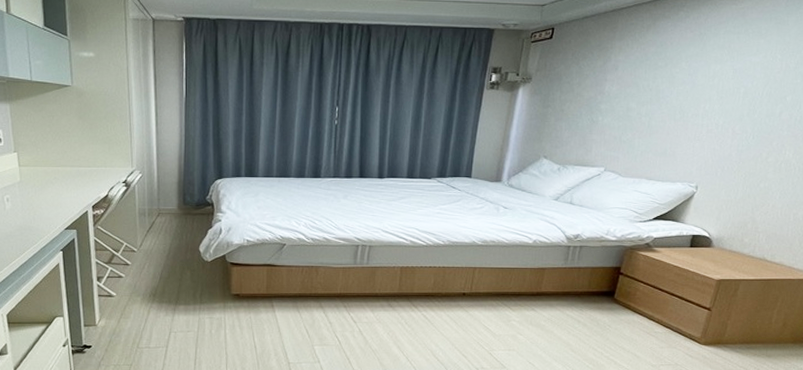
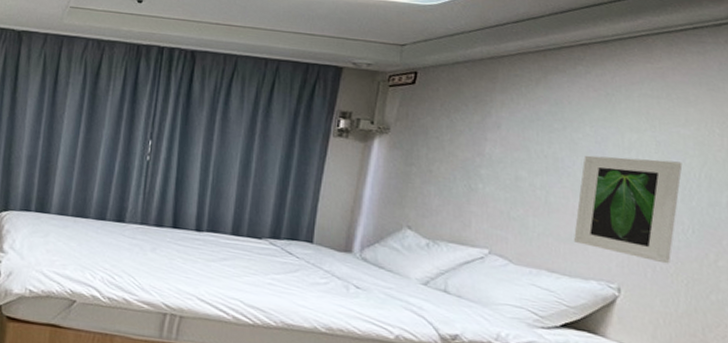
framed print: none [667,84,751,164] -> present [574,155,683,264]

